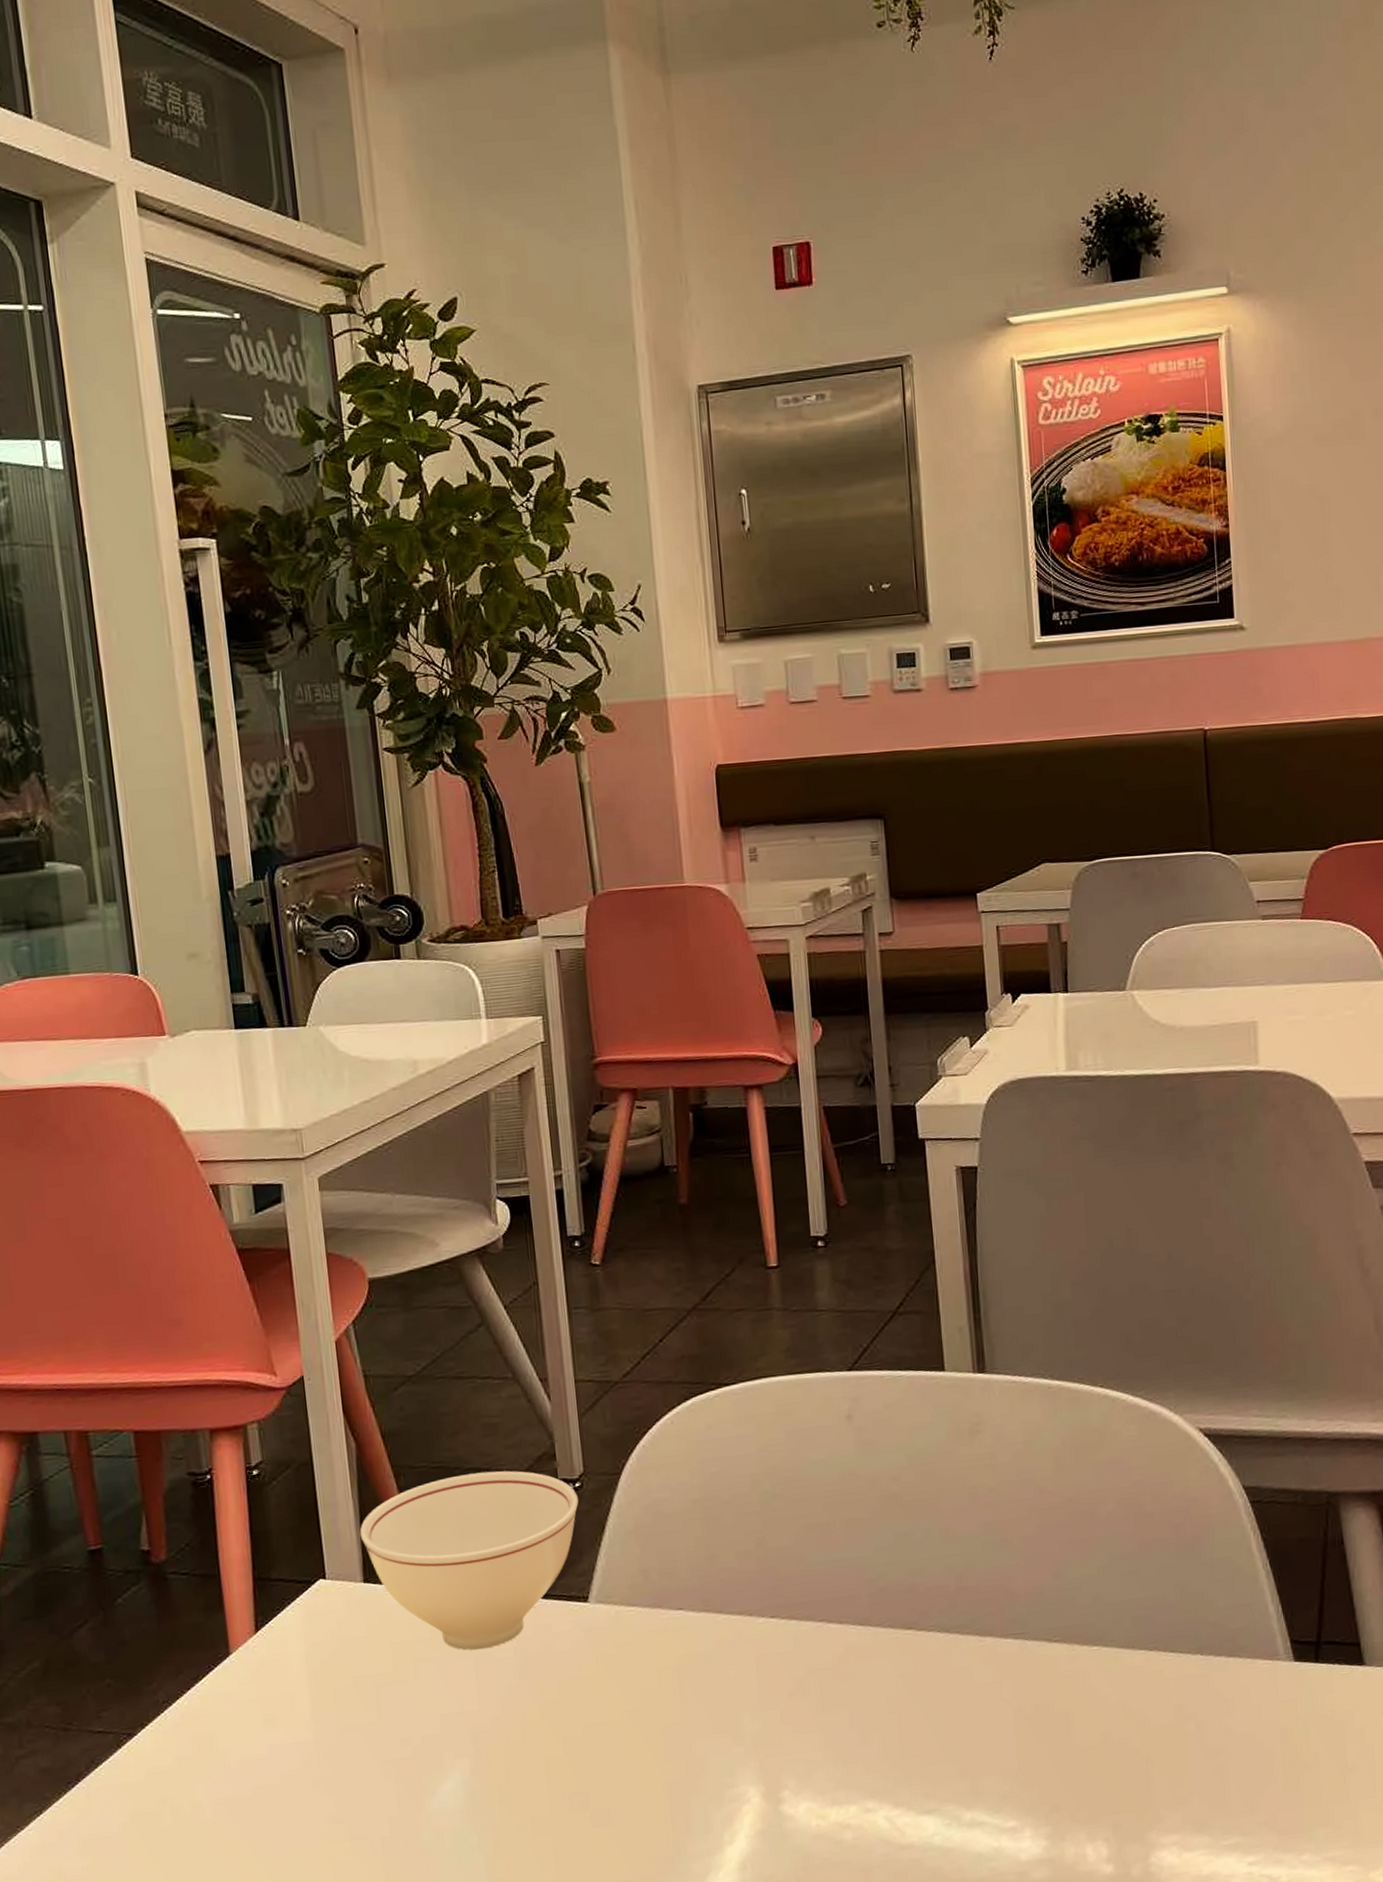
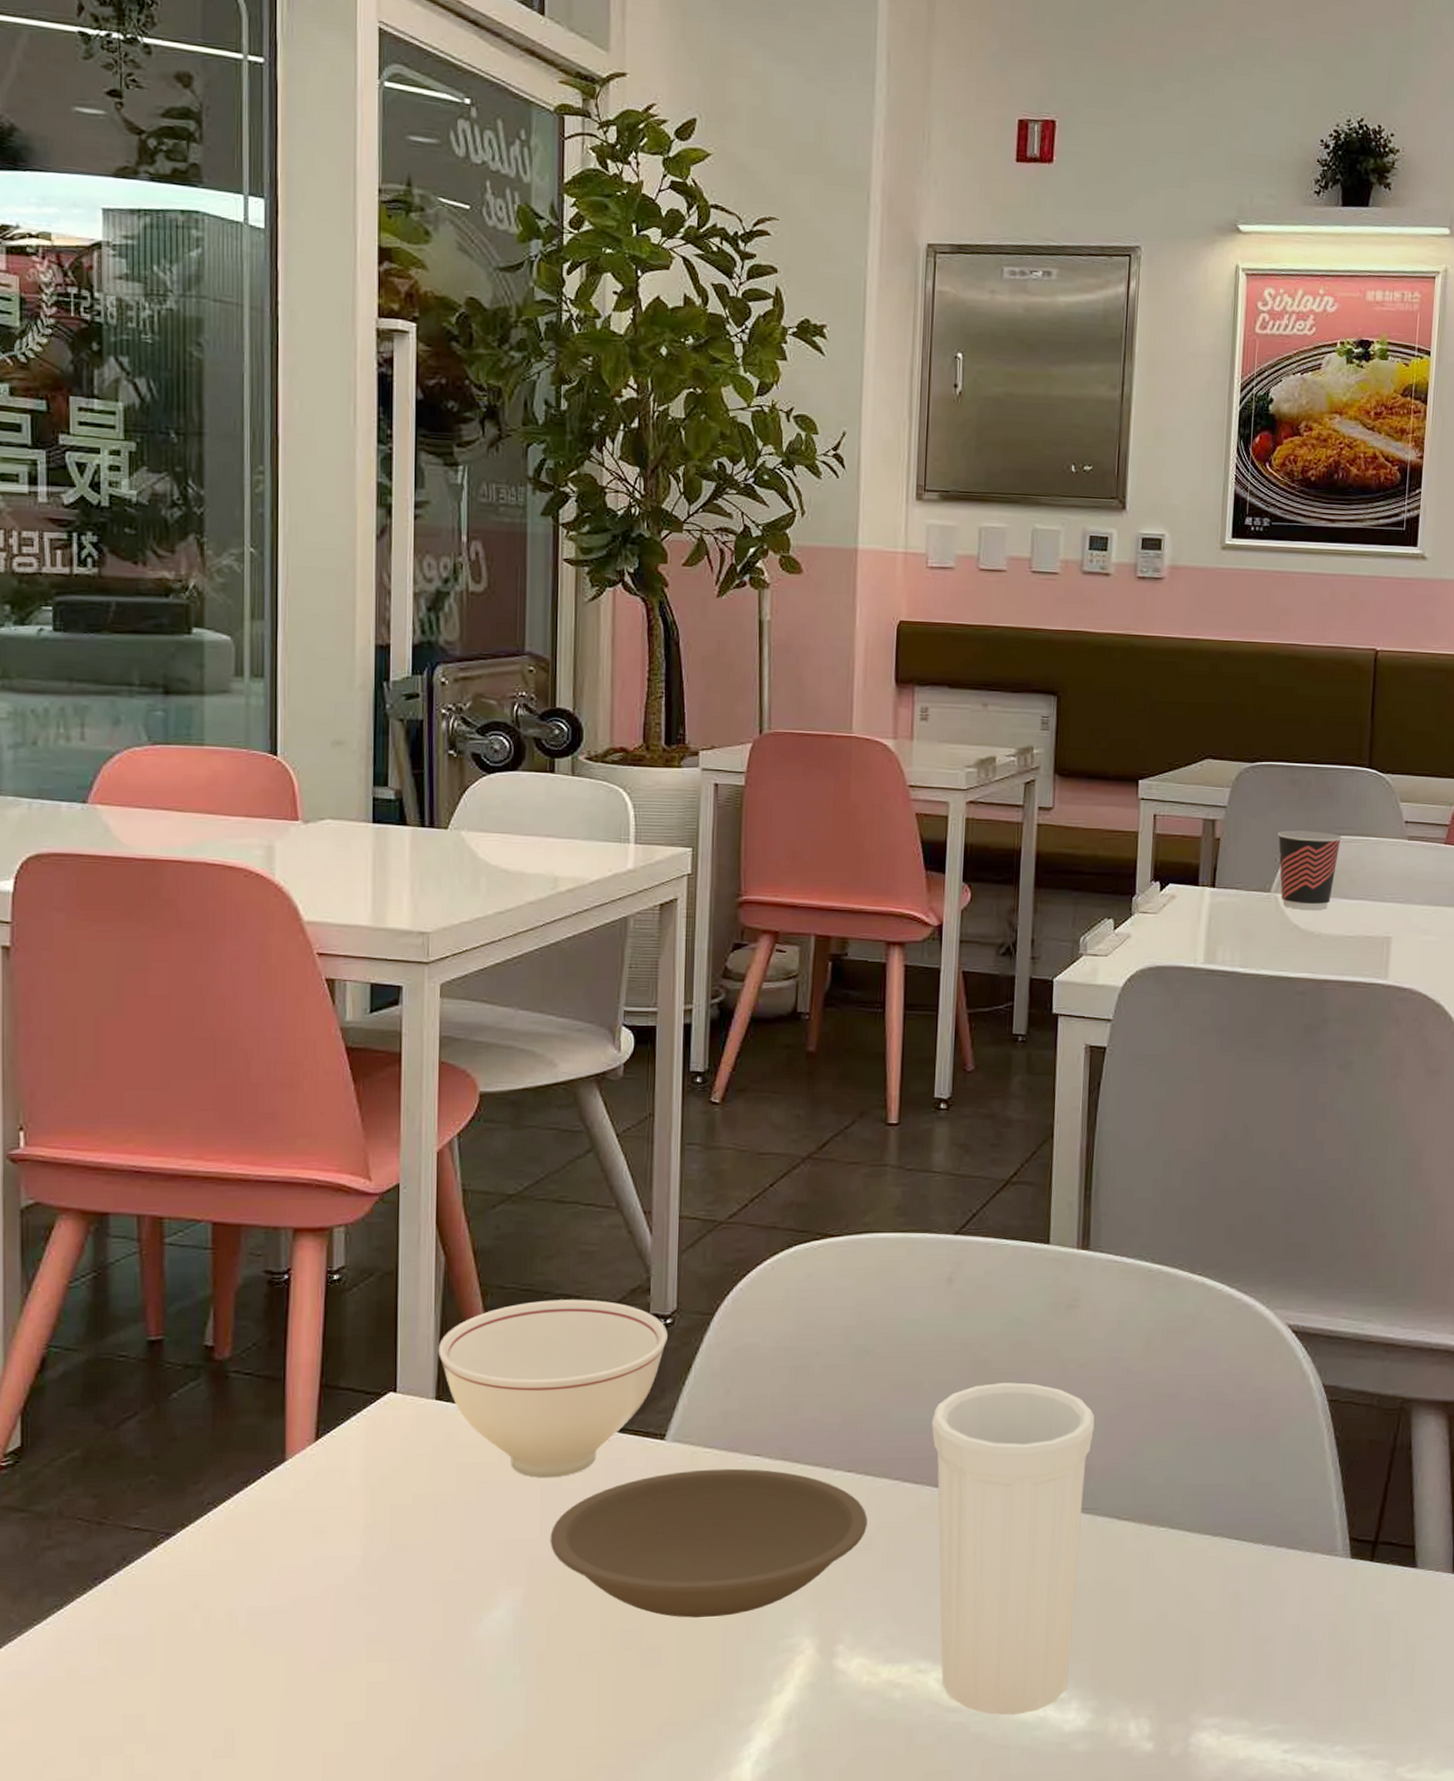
dish: none [489,1623,797,1776] -> present [550,1468,868,1618]
cup: none [848,1512,1018,1849] -> present [931,1382,1095,1715]
cup: none [1125,922,1193,1005] -> present [1277,830,1342,910]

